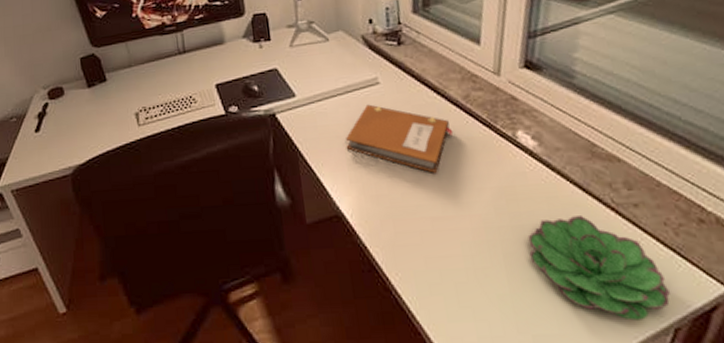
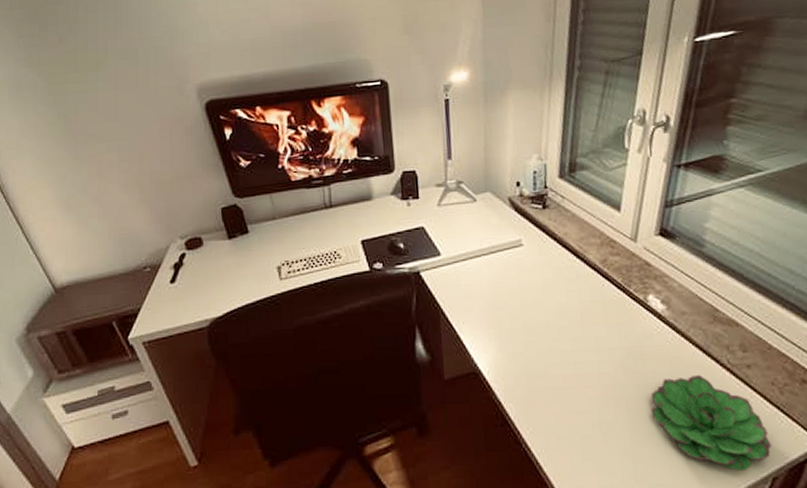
notebook: present [346,104,454,173] -> none [487,265,590,333]

